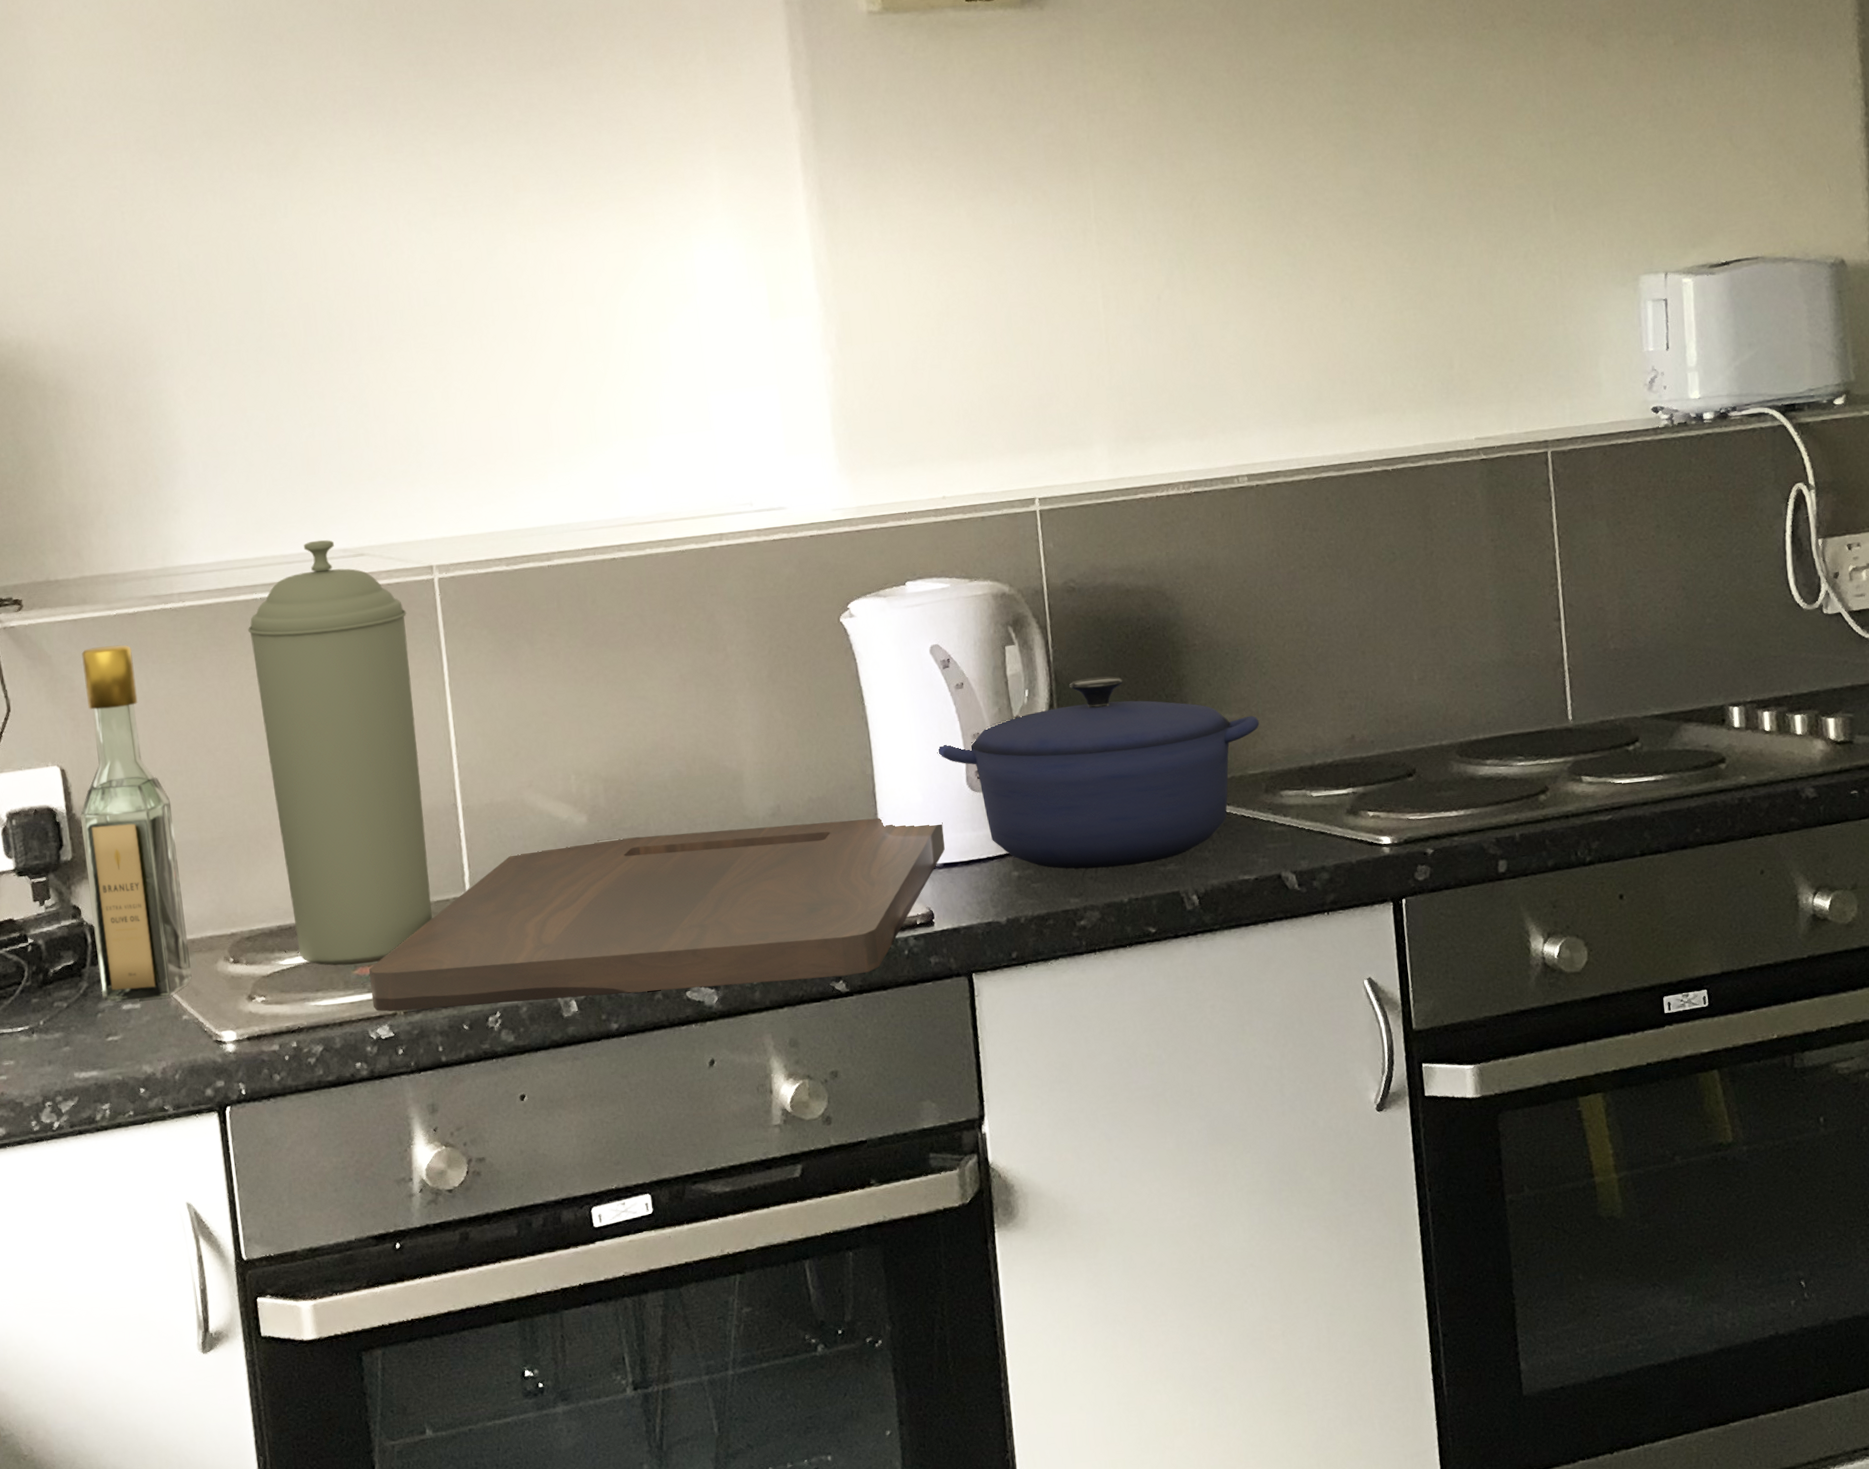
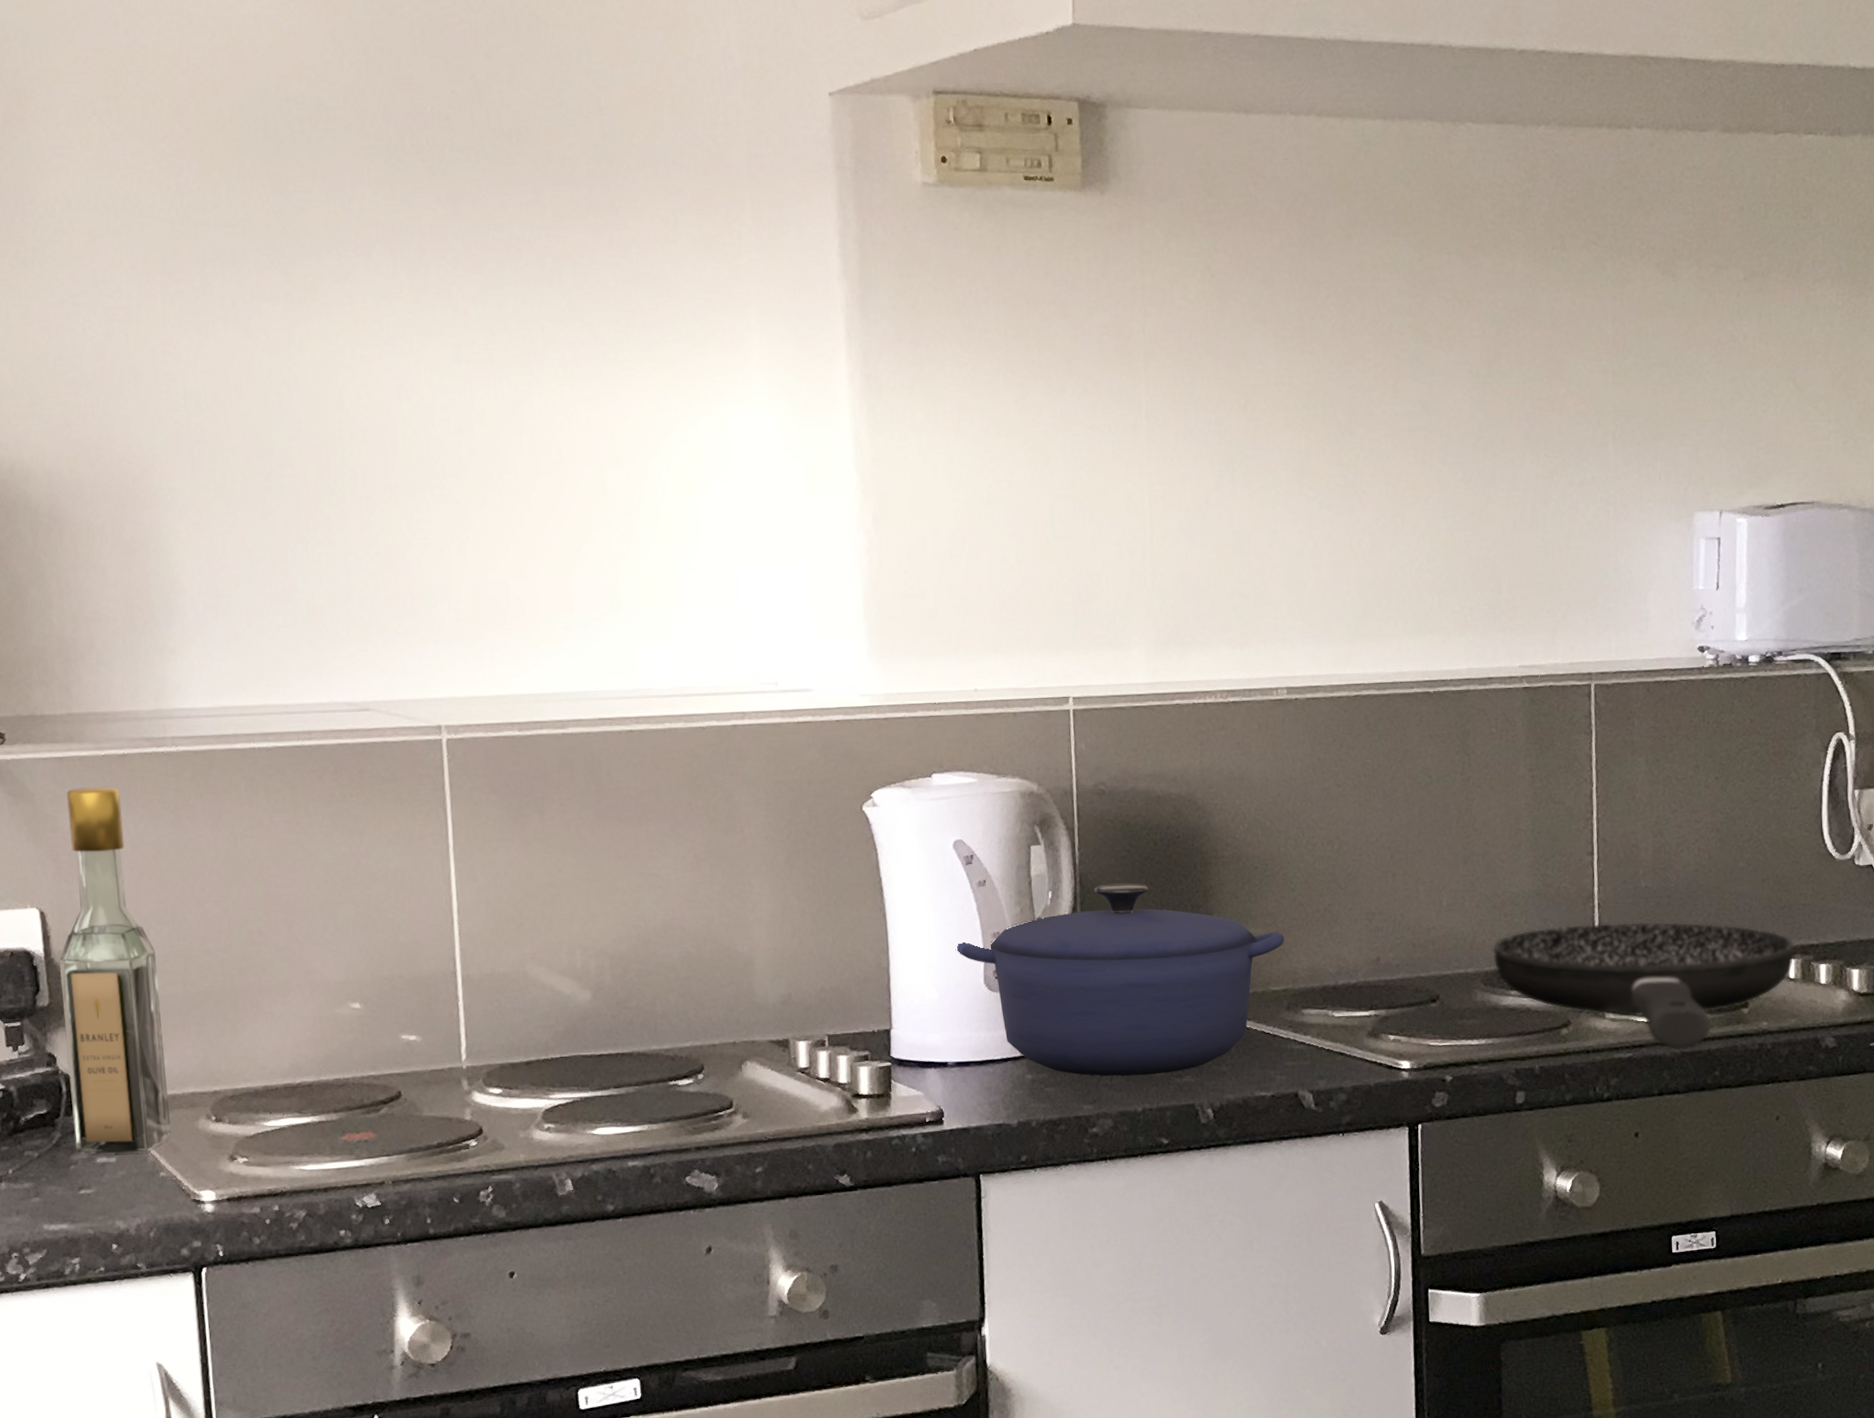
canister: present [248,539,432,966] -> none [244,691,426,1131]
cutting board: present [369,817,945,1012] -> none [357,1012,959,1181]
frying pan: none [1466,681,1769,810] -> present [1493,922,1795,1050]

